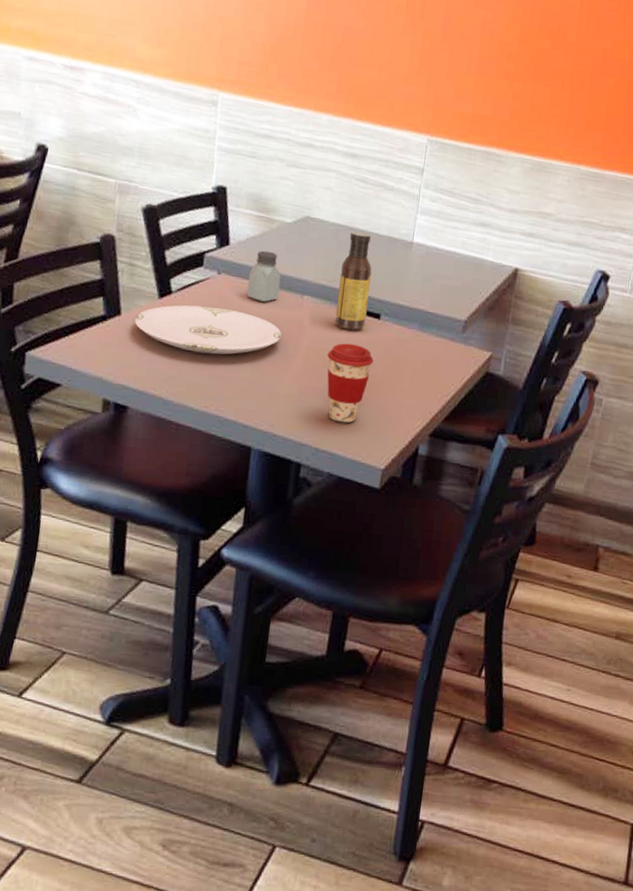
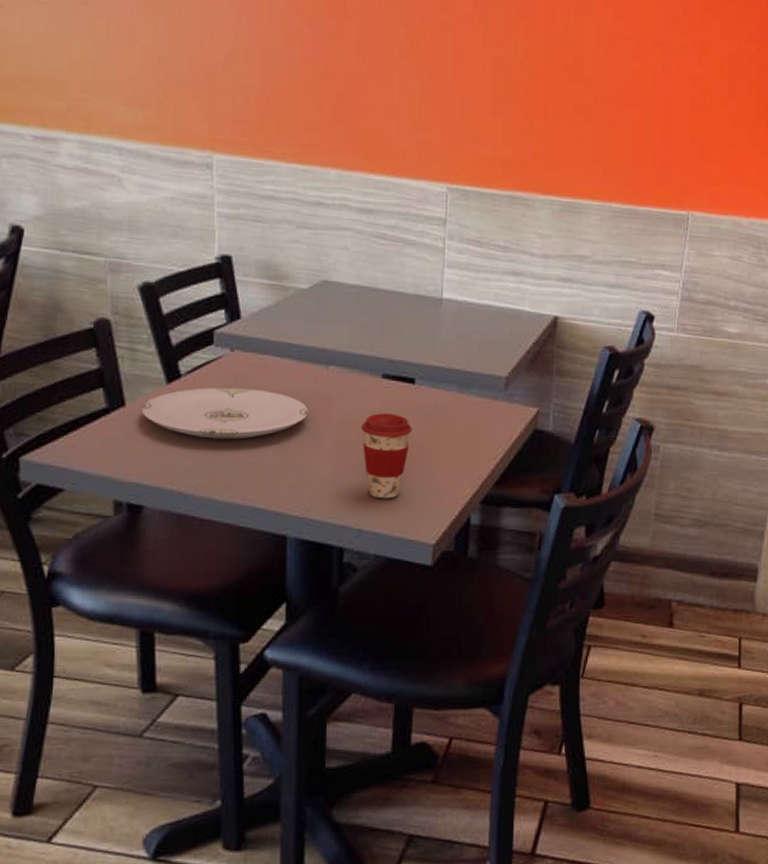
saltshaker: present [247,250,281,302] -> none [265,321,302,377]
sauce bottle: present [335,231,372,330] -> none [366,292,400,399]

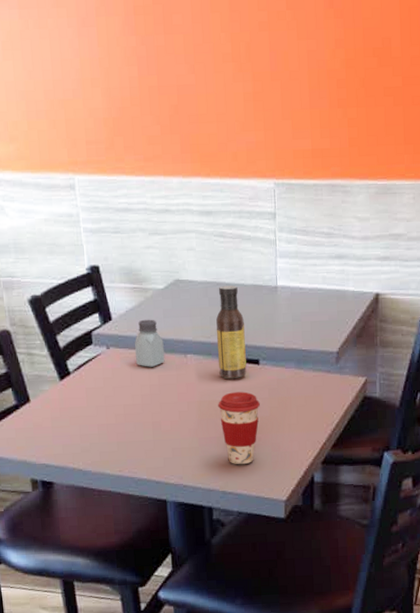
plate: present [141,387,309,439] -> none [43,379,174,424]
saltshaker: none [265,321,302,377] -> present [134,319,165,367]
sauce bottle: none [366,292,400,399] -> present [216,286,247,380]

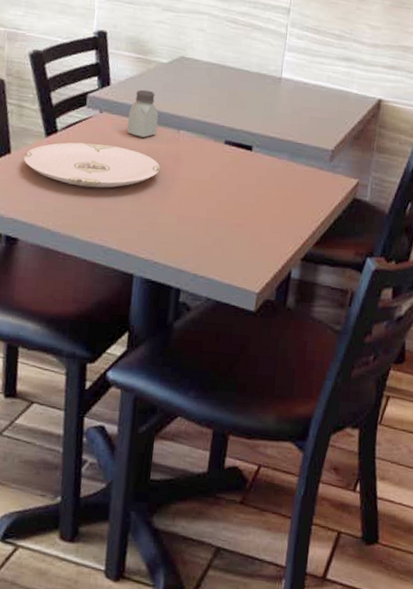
plate: none [43,379,174,424] -> present [23,142,160,188]
sauce bottle: present [216,286,247,380] -> none [210,69,243,162]
coffee cup: present [218,392,260,465] -> none [203,174,247,250]

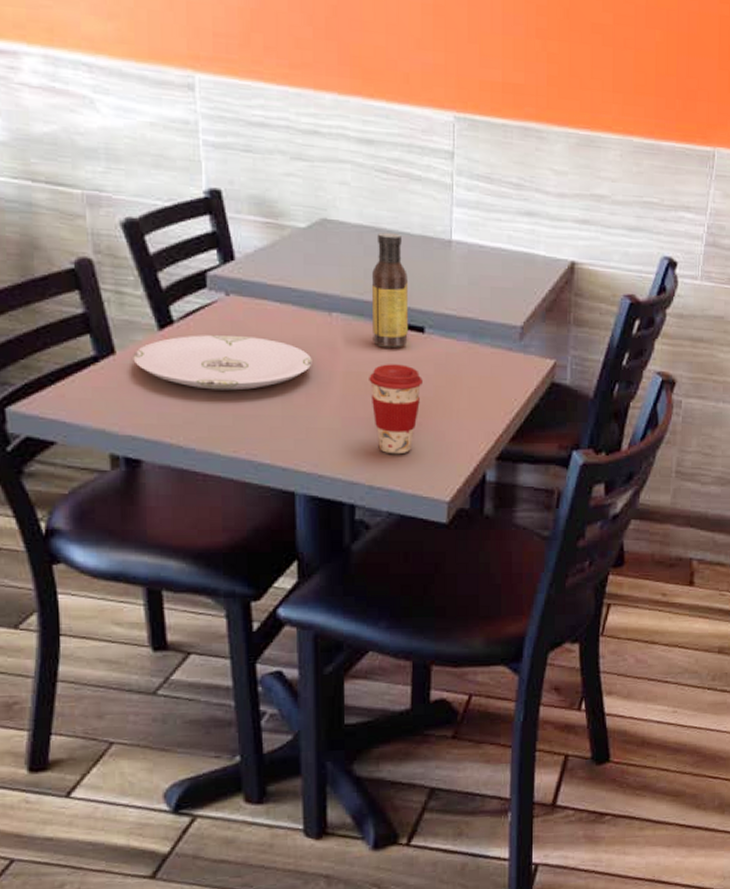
saltshaker: present [127,89,159,138] -> none [263,263,303,324]
coffee cup: none [203,174,247,250] -> present [369,364,422,455]
sauce bottle: none [210,69,243,162] -> present [371,233,408,348]

